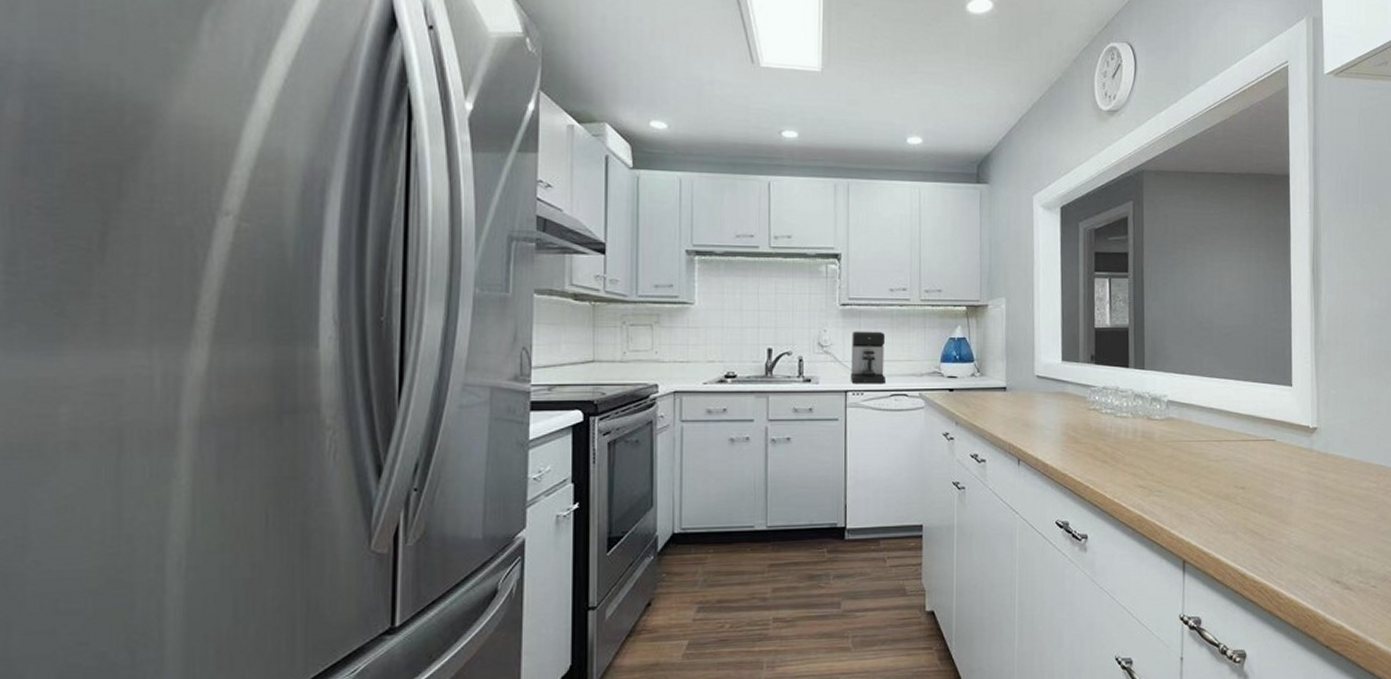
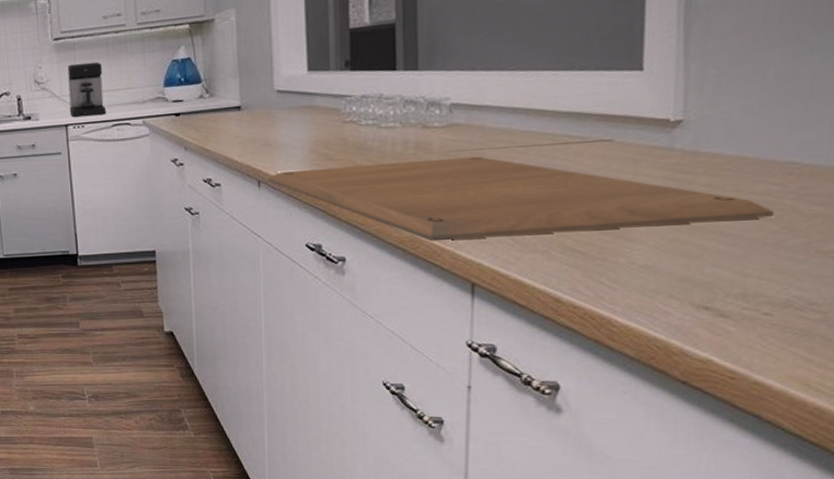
chopping board: none [1026,447,1374,522] -> present [268,156,775,242]

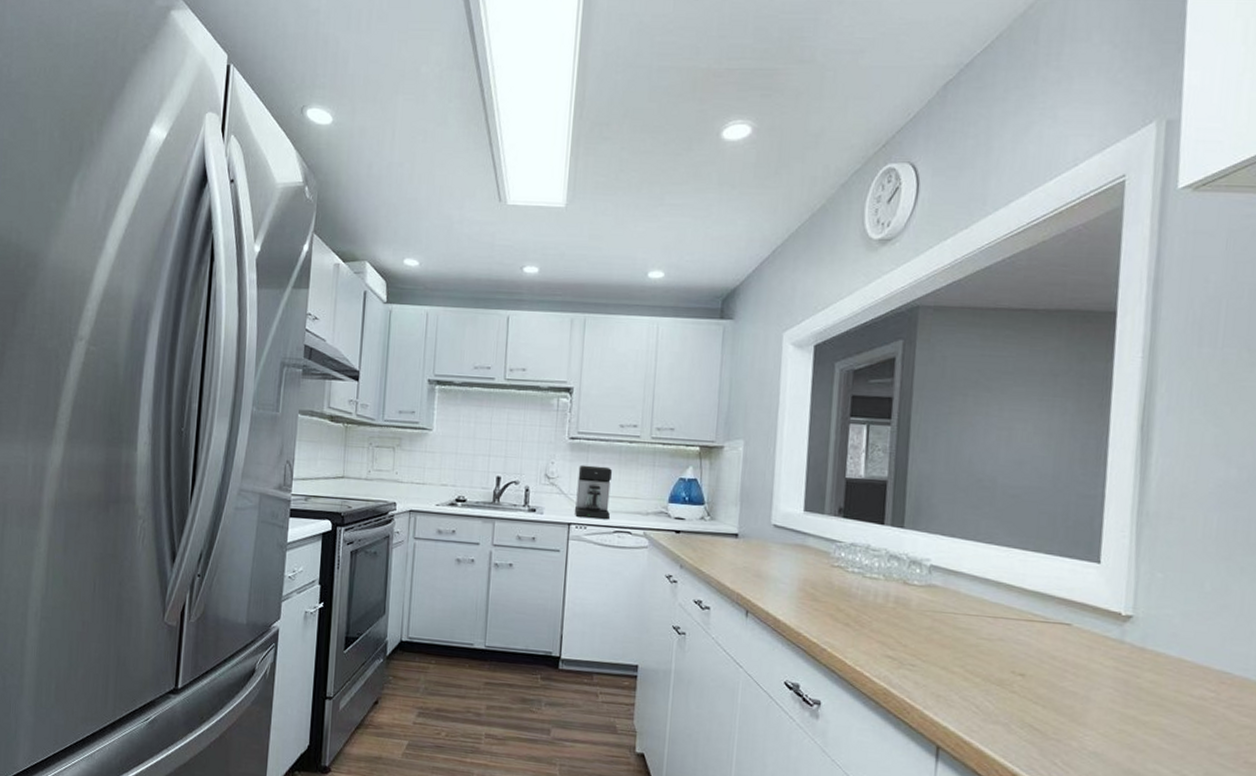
chopping board: present [268,156,775,242] -> none [755,605,1210,723]

